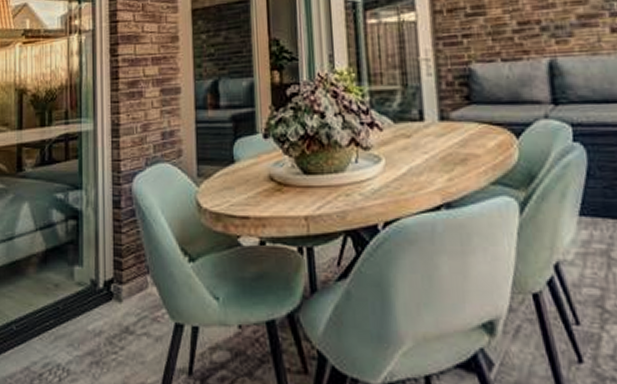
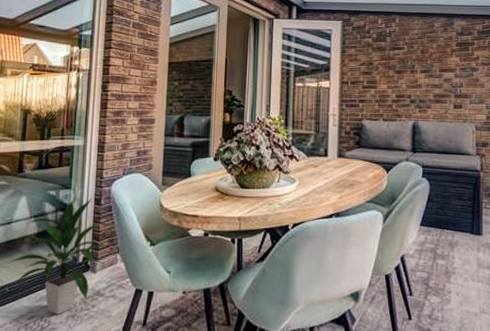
indoor plant: none [13,200,132,360] -> present [8,198,106,315]

